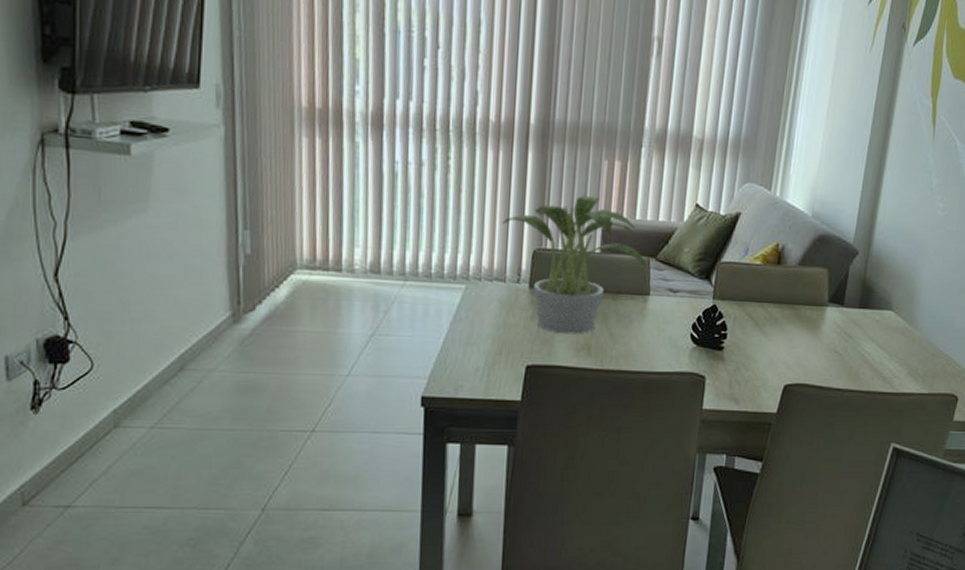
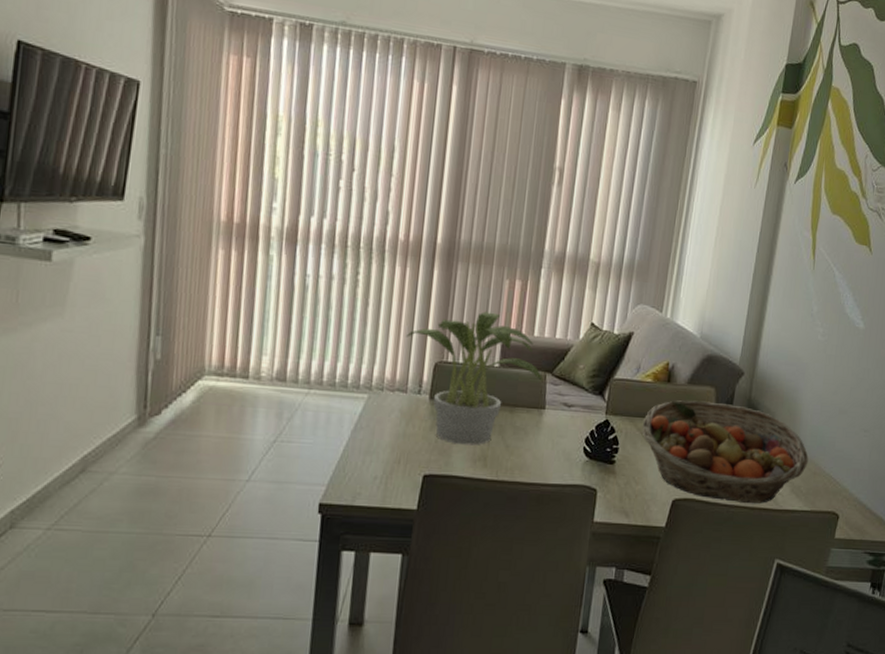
fruit basket: none [751,282,927,387] -> present [641,400,809,503]

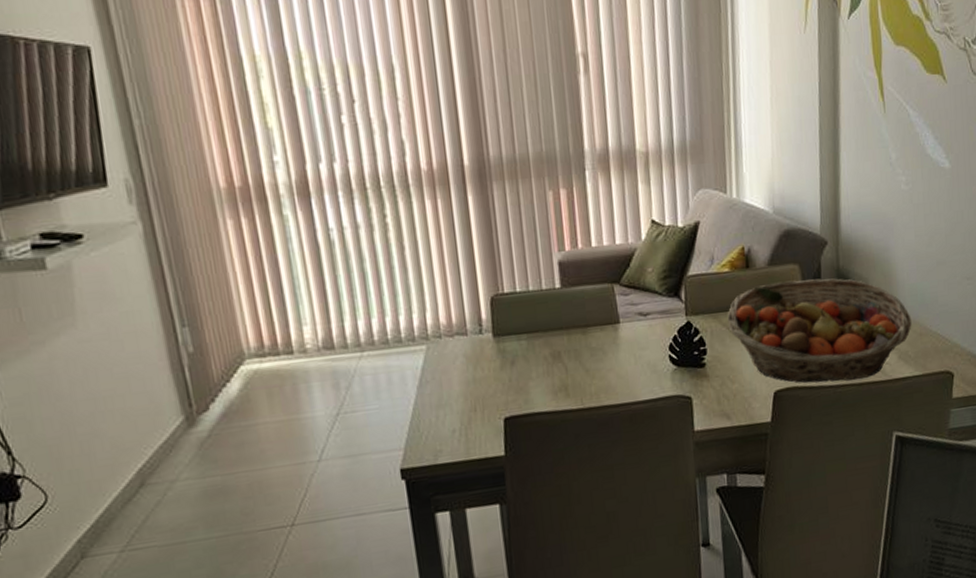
potted plant: present [405,311,543,446] -> none [452,230,612,379]

